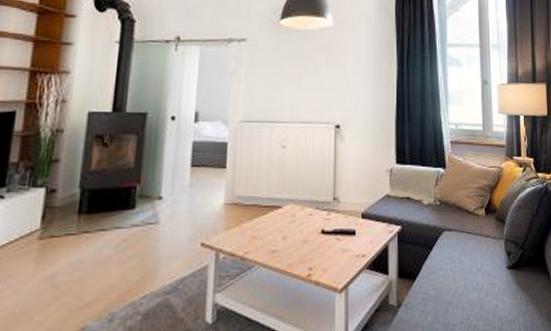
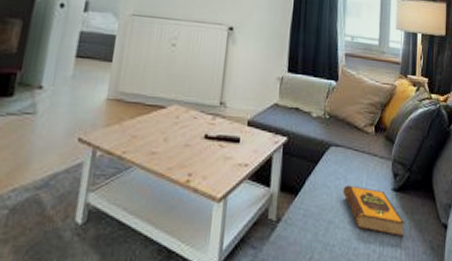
hardback book: none [459,266,522,312] -> present [343,185,405,237]

